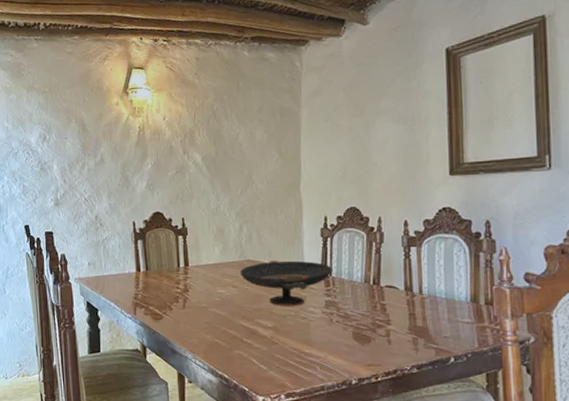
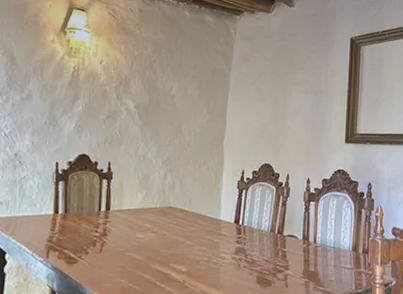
decorative bowl: present [240,260,333,306] -> none [161,208,245,252]

